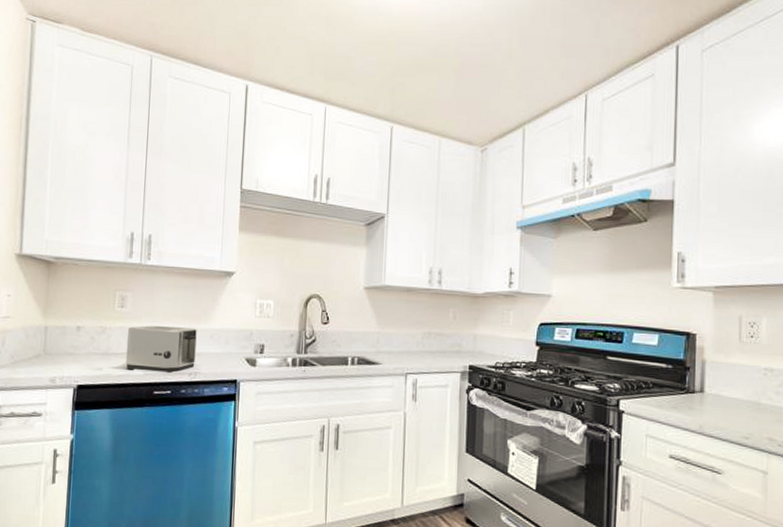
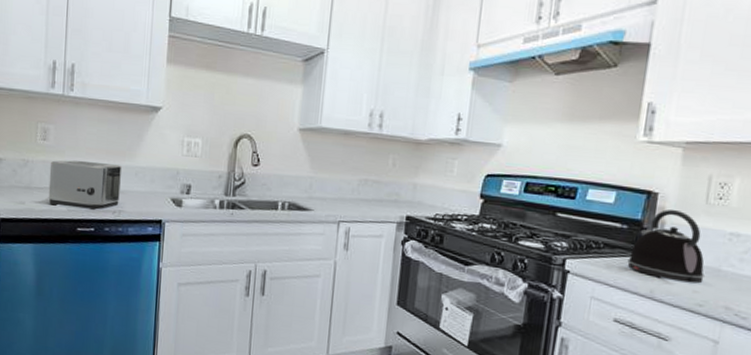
kettle: none [676,348,748,418] -> present [627,209,706,284]

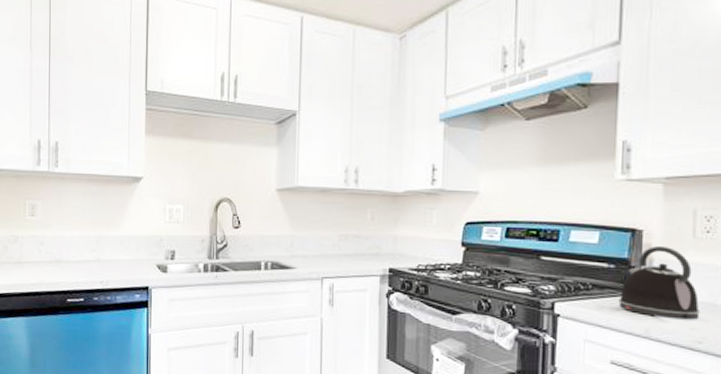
toaster: present [48,159,123,211] -> none [38,233,108,282]

